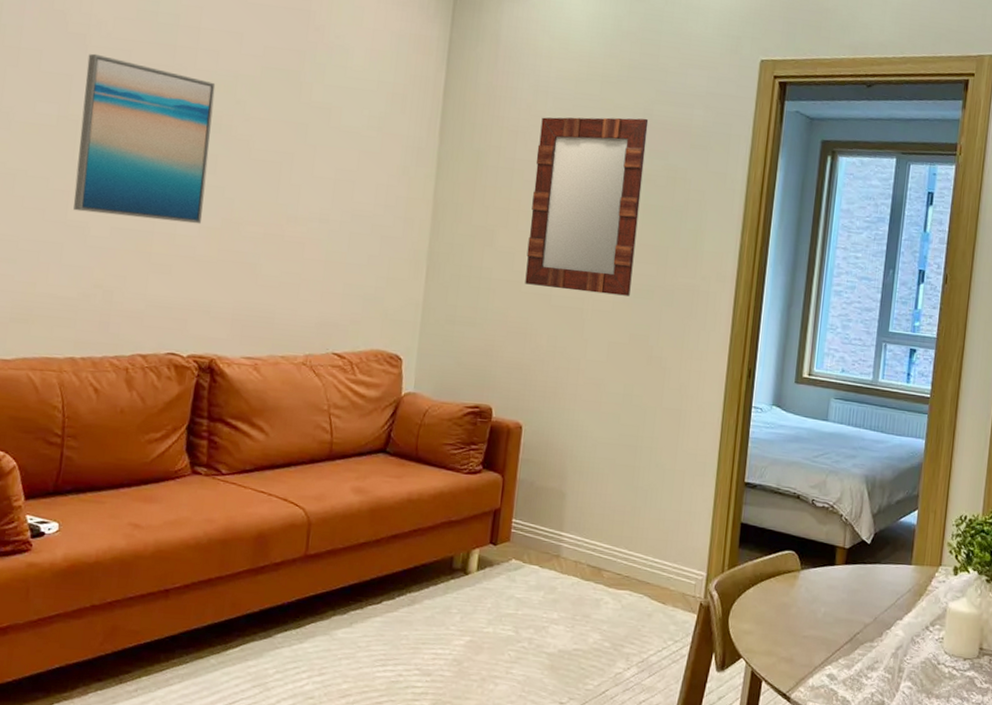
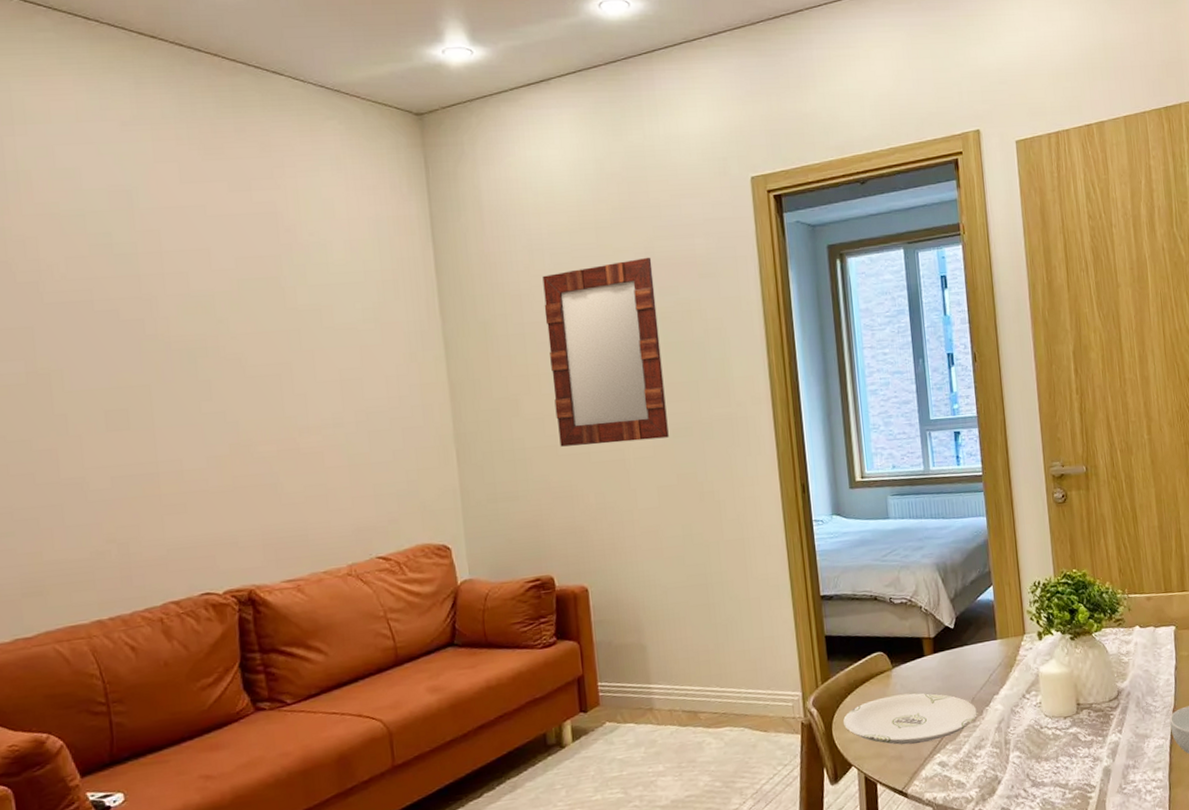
wall art: present [73,53,216,224] -> none [45,299,209,468]
plate: none [742,596,877,651] -> present [843,693,977,745]

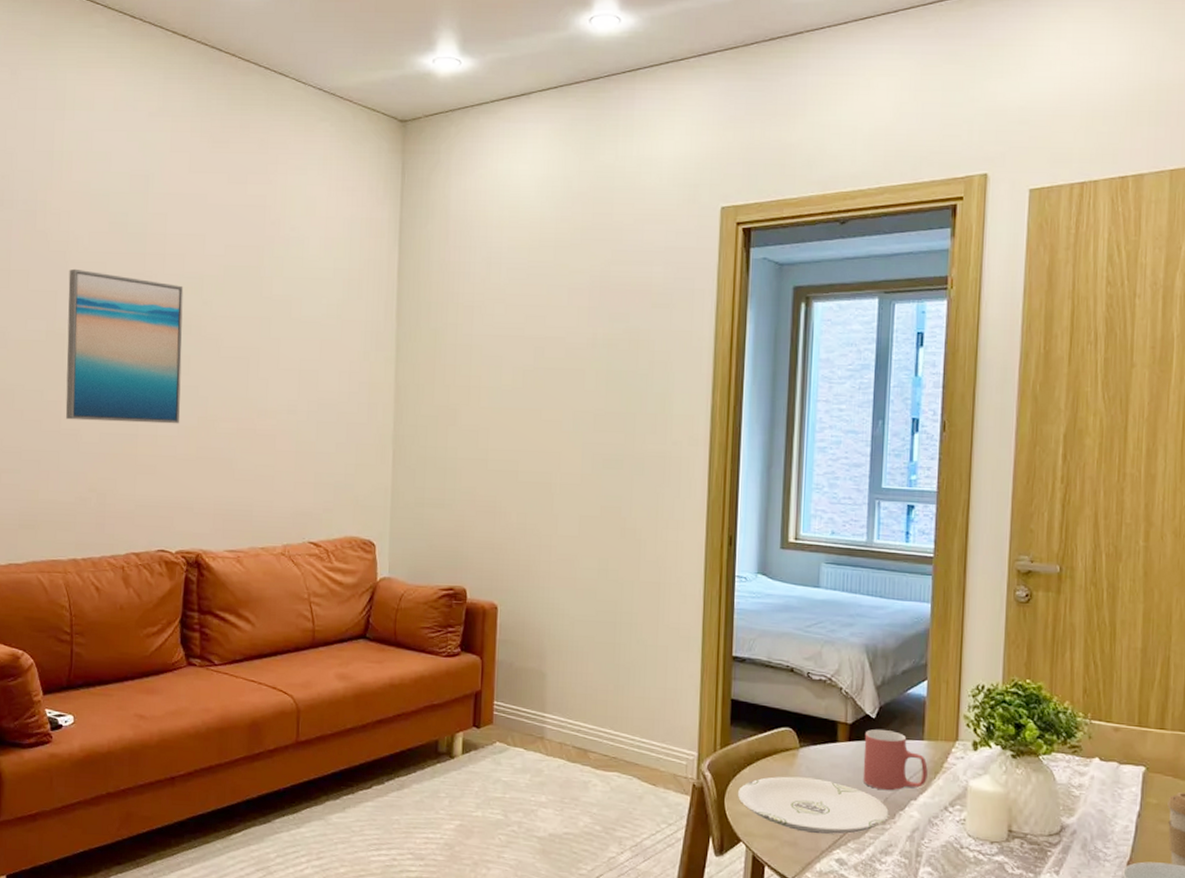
wall art: none [45,299,209,468] -> present [65,268,184,424]
home mirror: present [542,257,669,447] -> none [490,281,606,467]
mug: none [946,636,1005,692] -> present [862,729,928,791]

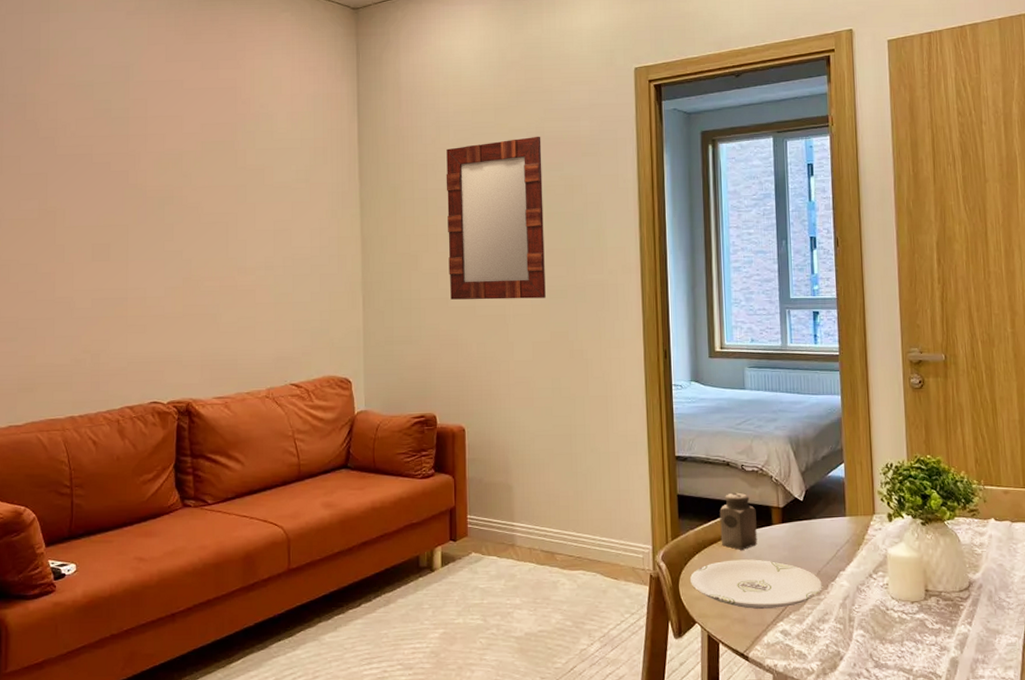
wall art: present [65,268,184,424] -> none [58,152,167,289]
home mirror: none [490,281,606,467] -> present [446,136,546,300]
salt shaker: none [776,702,820,767] -> present [719,492,757,550]
mug: present [862,729,928,791] -> none [795,510,852,565]

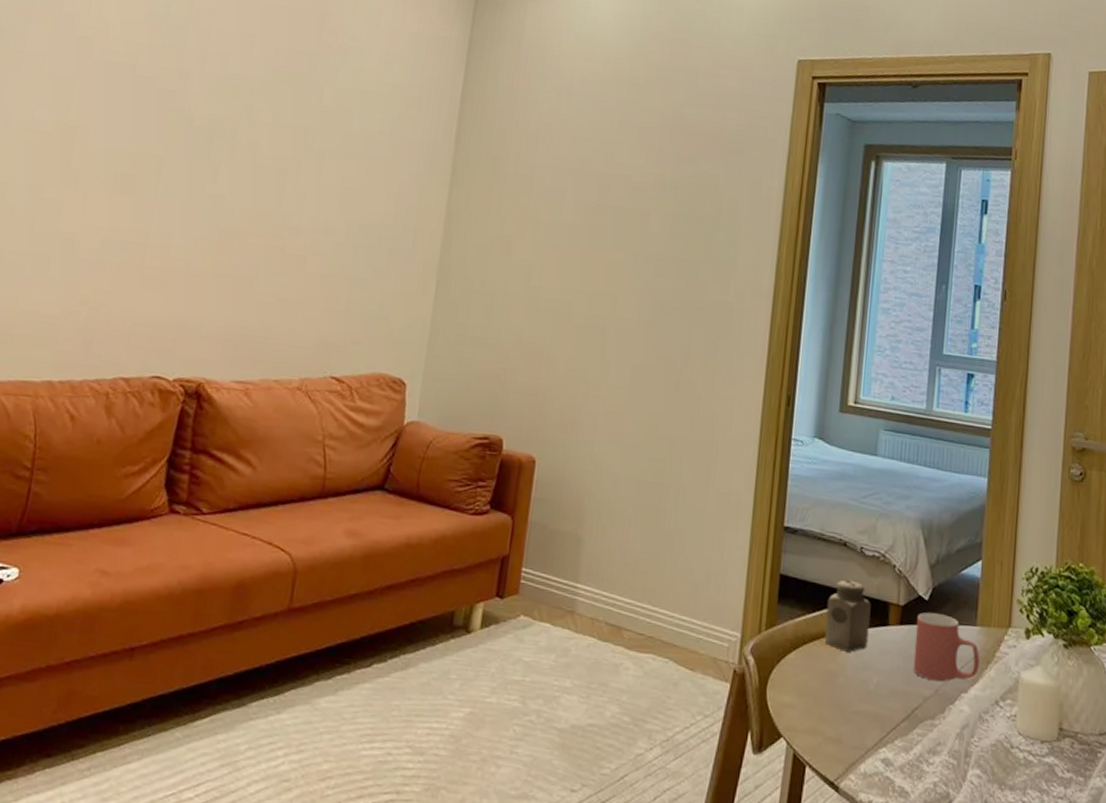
home mirror: present [446,136,546,300] -> none [542,120,678,314]
plate: present [690,559,822,609] -> none [781,663,938,730]
mug: none [795,510,852,565] -> present [913,612,980,682]

